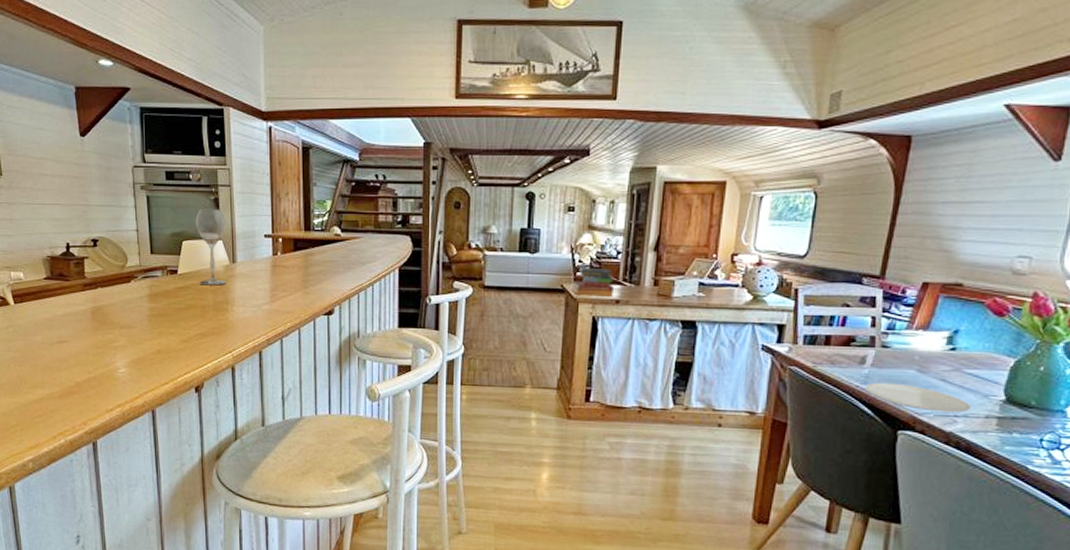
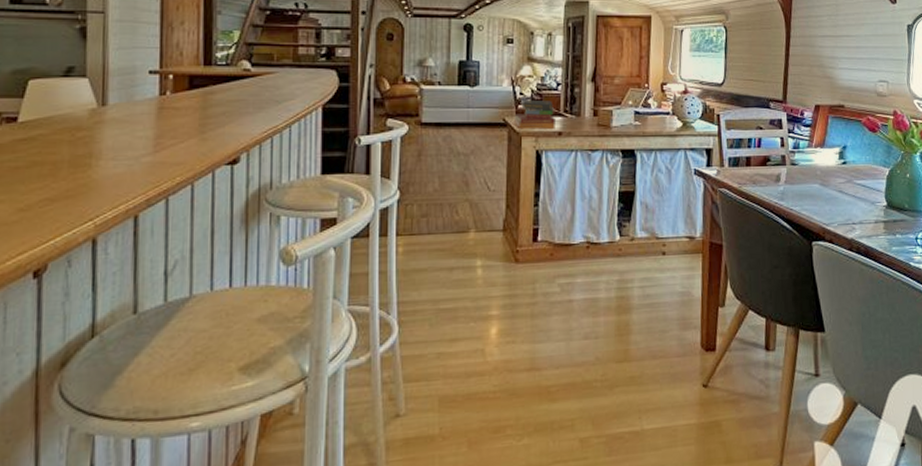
wineglass: present [195,209,227,286] -> none [50,40,95,136]
plate: present [864,382,972,413] -> none [782,197,864,221]

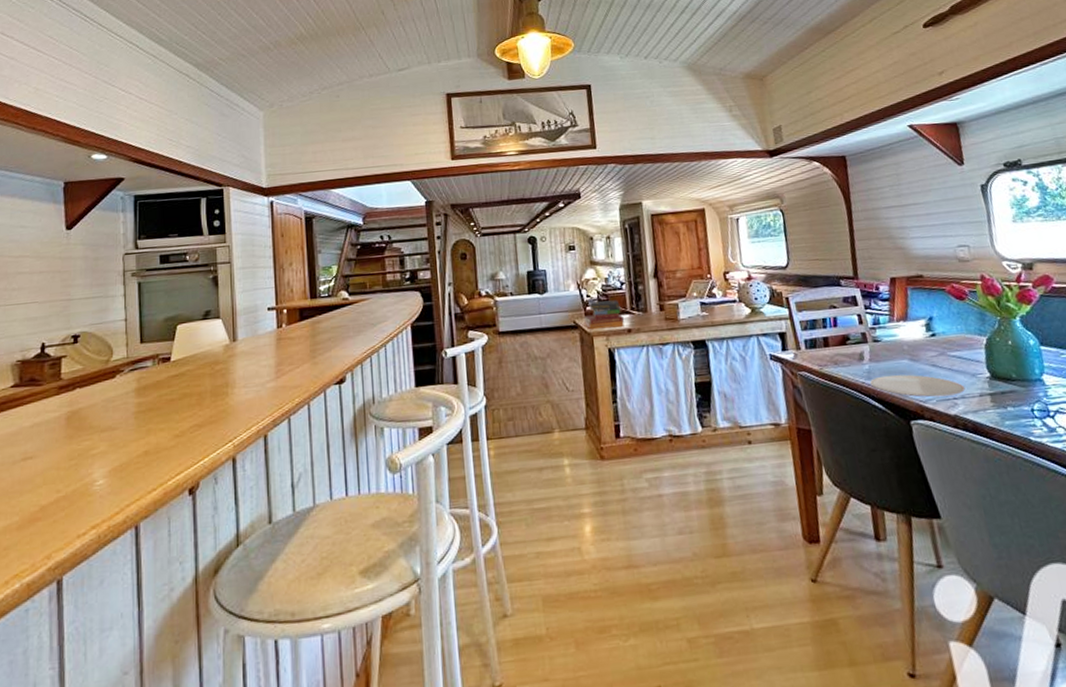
plate: none [782,197,864,221] -> present [869,374,966,398]

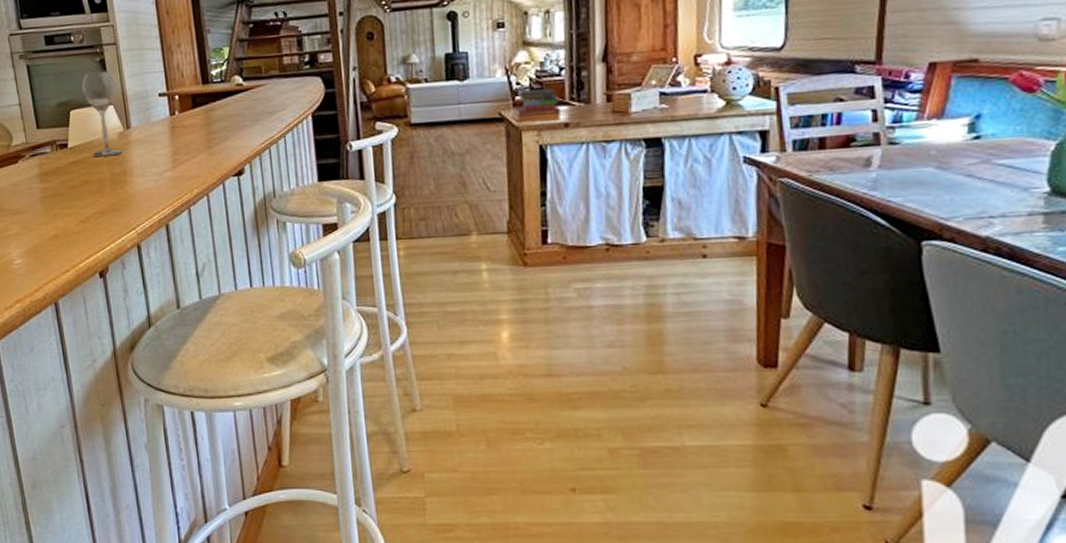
wineglass: none [192,287,227,370] -> present [81,71,123,158]
plate: present [869,374,966,398] -> none [873,185,1009,215]

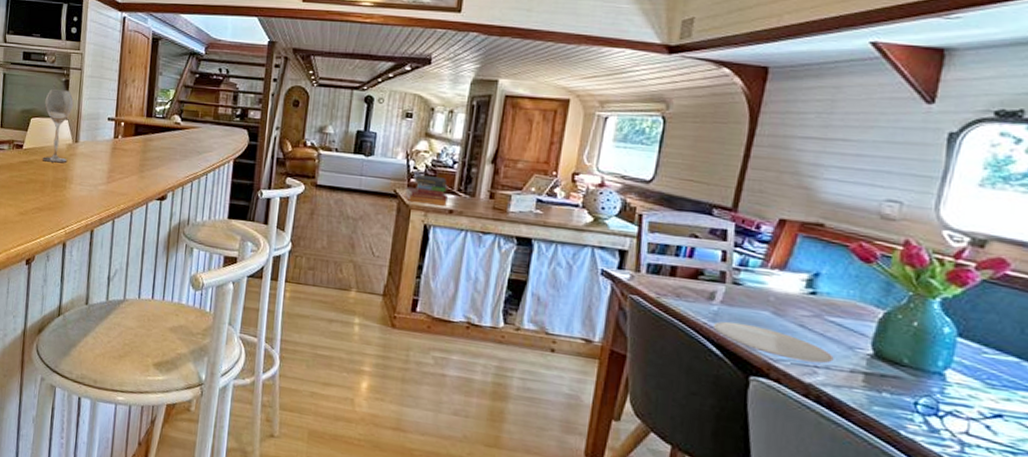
plate: none [873,185,1009,215] -> present [712,321,834,364]

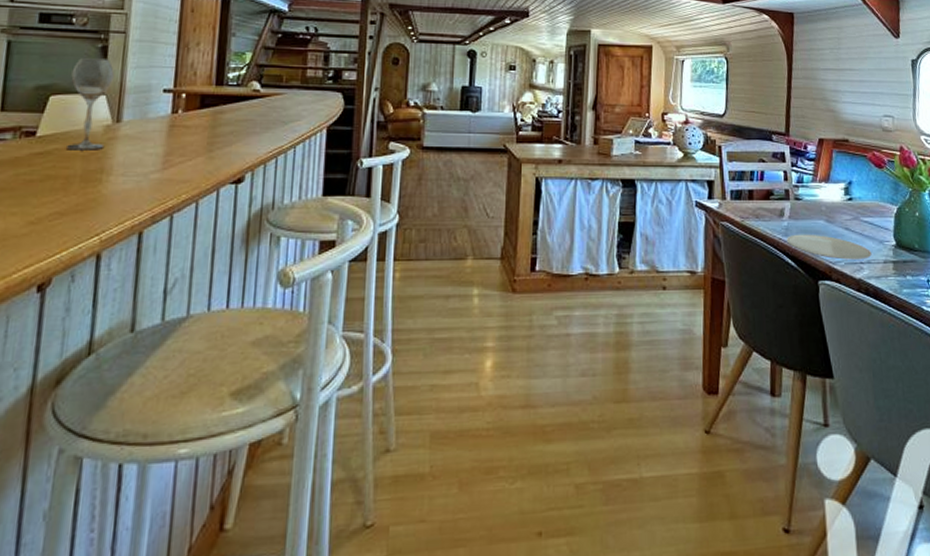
books: present [405,173,448,206] -> none [515,126,555,156]

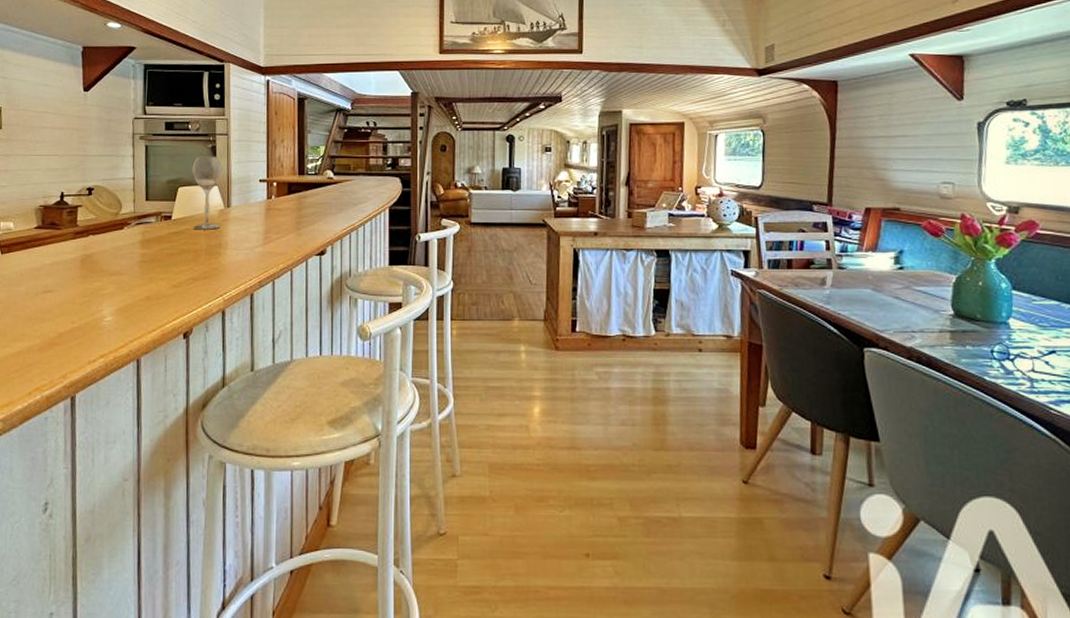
plate: present [786,234,872,260] -> none [828,302,926,328]

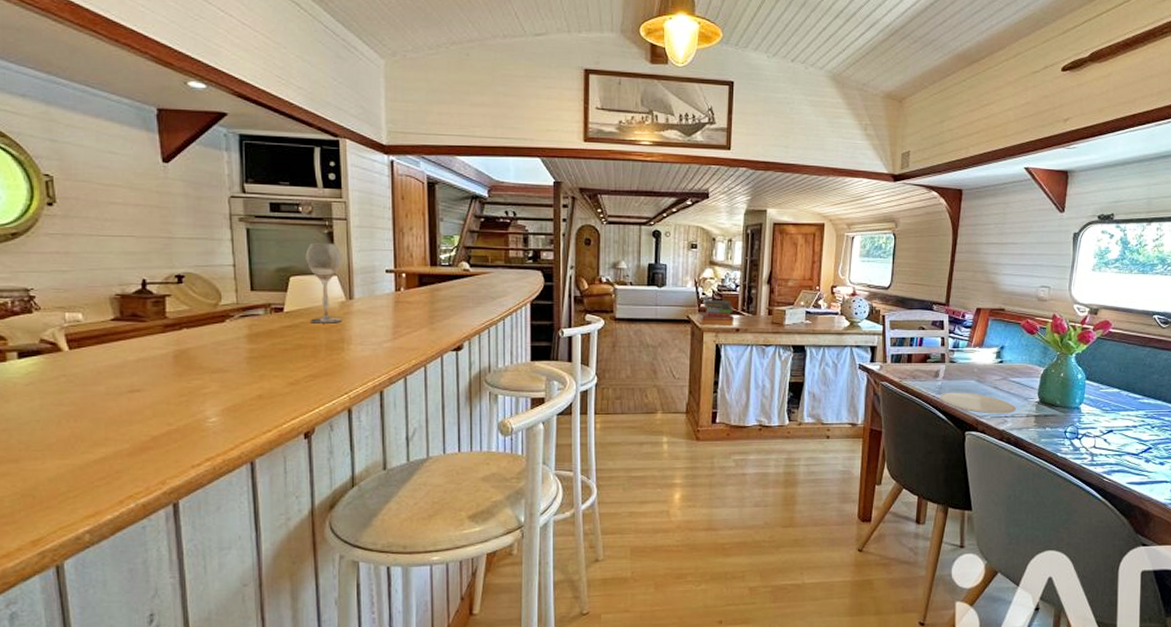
books: none [553,202,591,229] -> present [697,299,734,326]
plate: none [828,302,926,328] -> present [939,392,1016,414]

